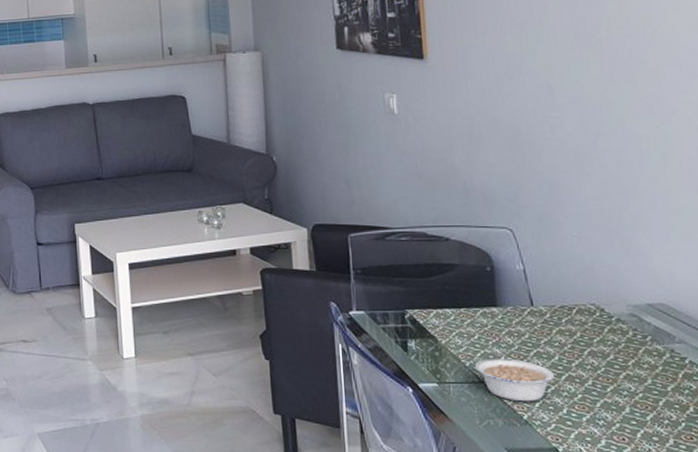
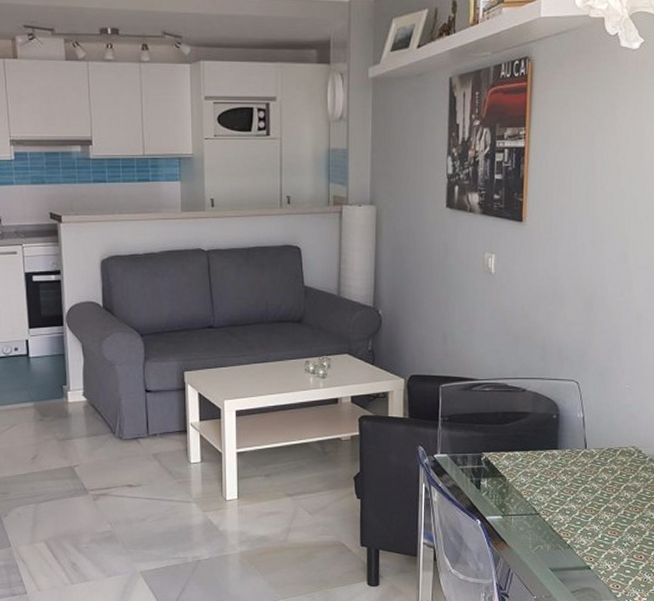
legume: present [474,359,560,402] -> none [533,494,600,530]

